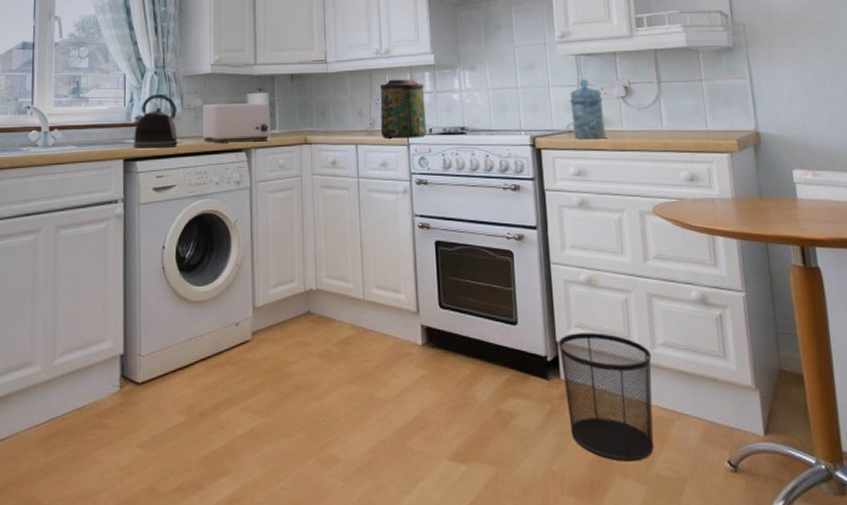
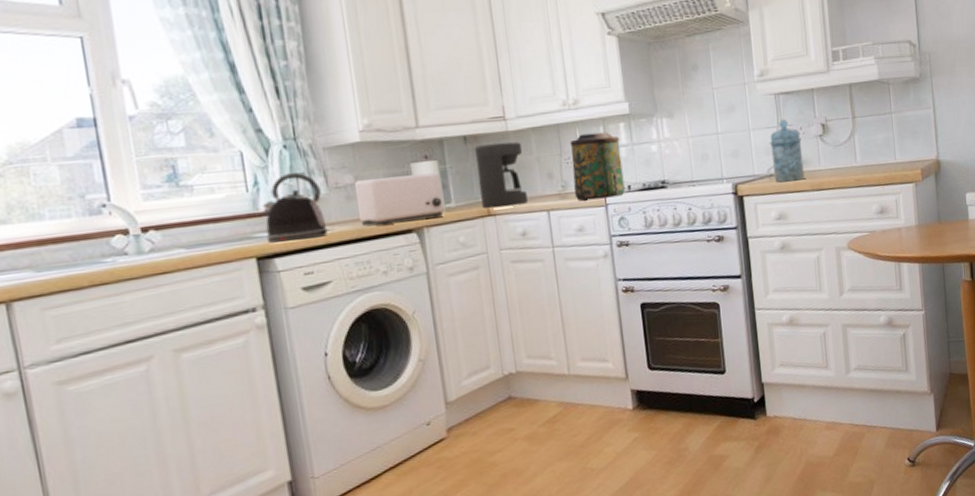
coffee maker: none [300,82,341,138] -> present [475,142,529,210]
waste bin: present [558,333,654,462] -> none [763,367,848,479]

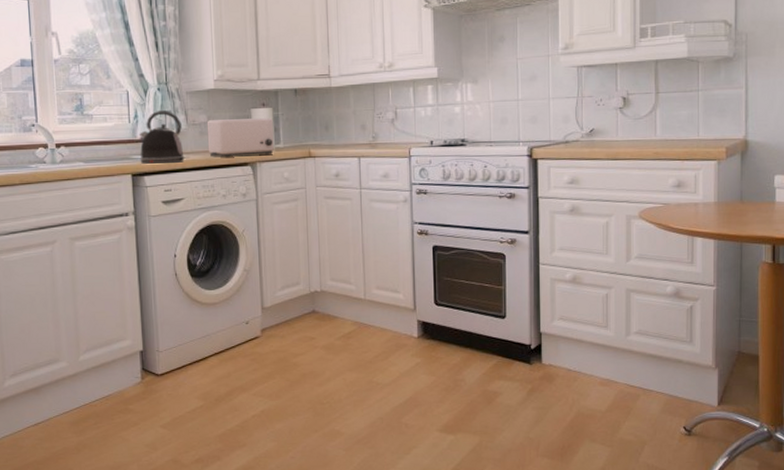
coffee maker: present [475,142,529,210] -> none [303,97,344,152]
canister: present [569,131,625,201] -> none [382,92,428,151]
canister: present [769,119,805,184] -> none [568,90,601,151]

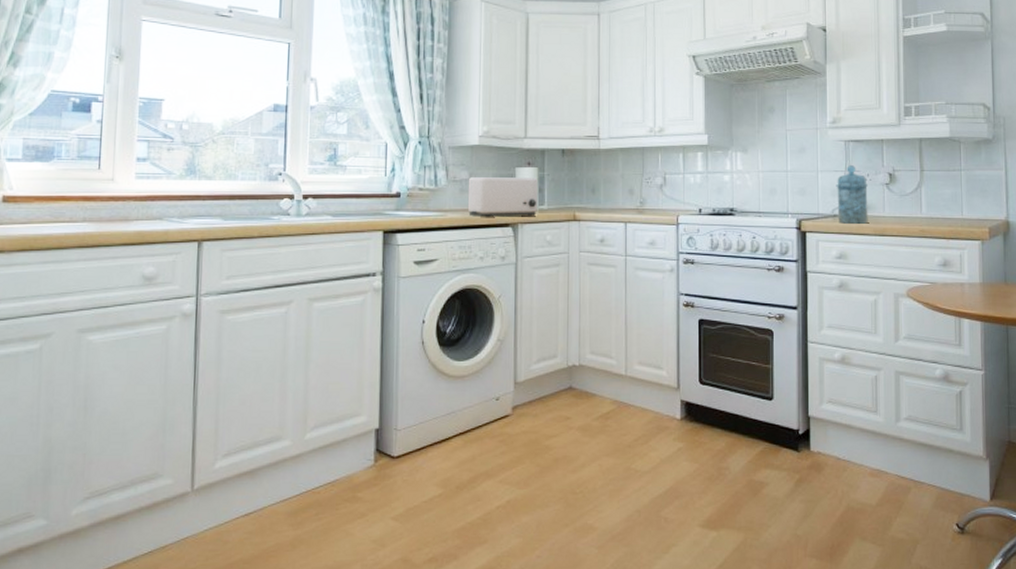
kettle: present [140,110,186,165] -> none [393,165,443,222]
canister: none [568,90,601,151] -> present [836,164,868,225]

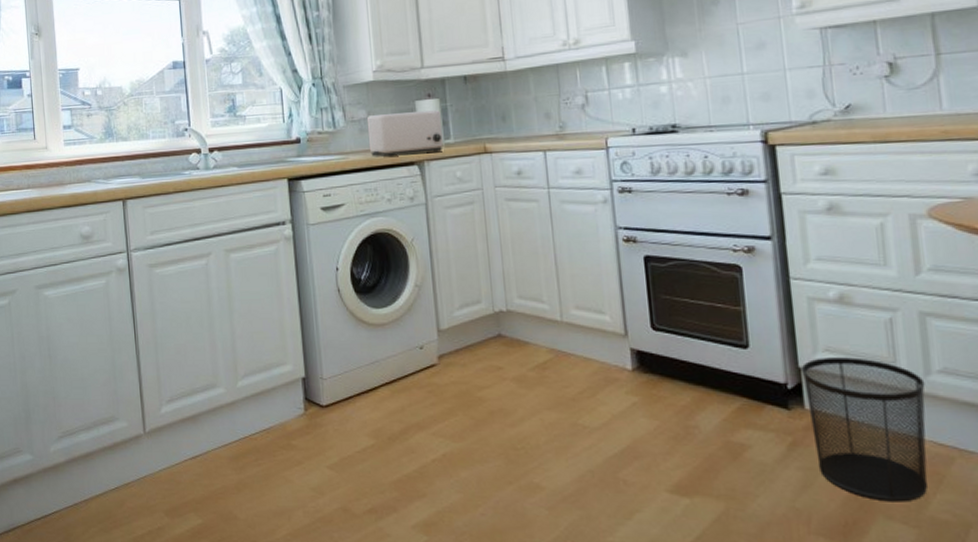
waste bin: none [810,408,896,526] -> present [801,357,928,502]
canister: present [836,164,868,225] -> none [812,56,863,133]

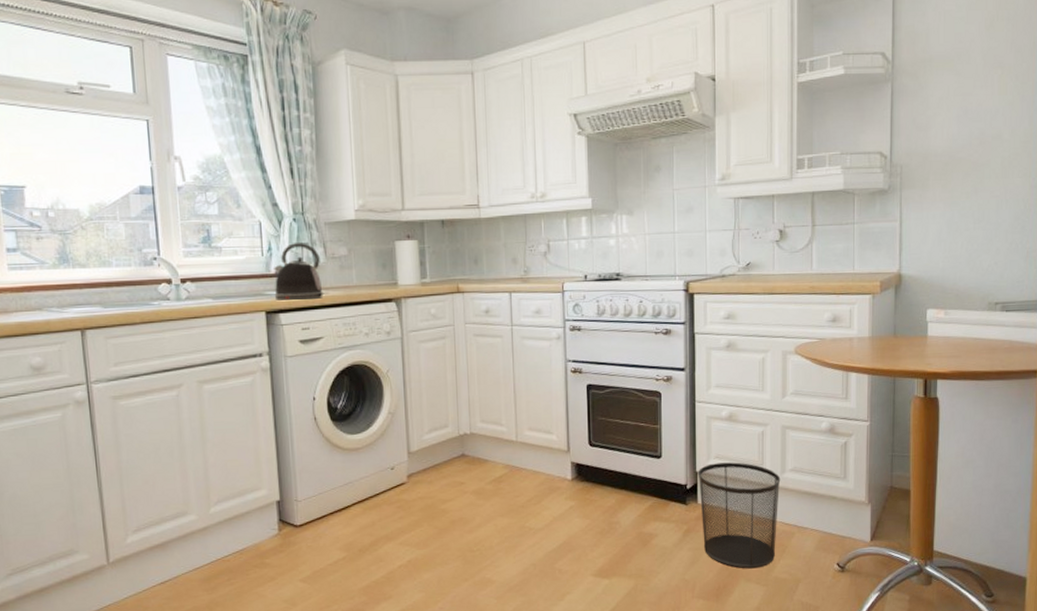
kettle: none [295,107,345,168] -> present [274,243,325,302]
toaster: present [366,110,443,158] -> none [347,251,420,294]

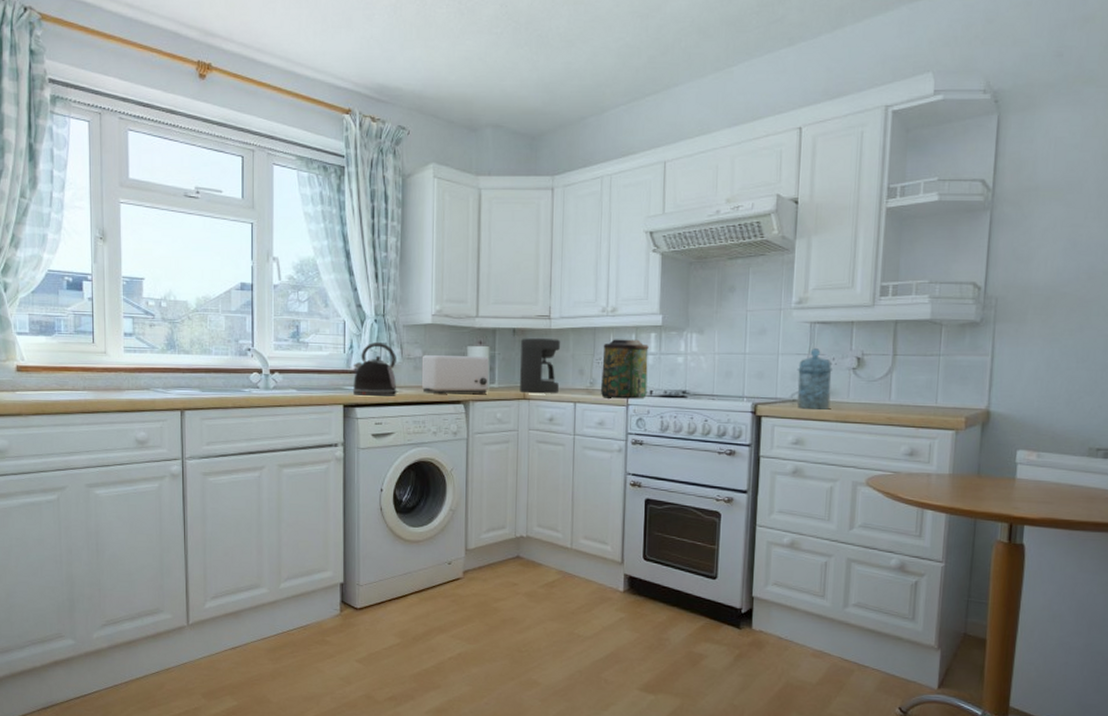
toaster: none [347,251,420,294] -> present [421,354,489,395]
coffee maker: none [451,228,494,287] -> present [520,338,560,394]
canister: none [534,224,581,286] -> present [601,339,649,399]
waste bin: present [697,462,781,569] -> none [754,590,843,703]
canister: none [724,222,757,285] -> present [796,347,832,411]

